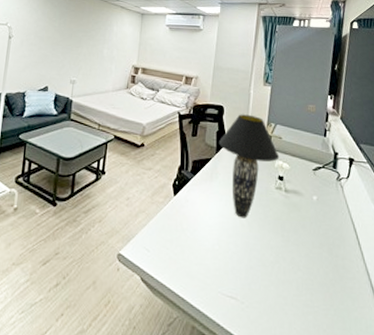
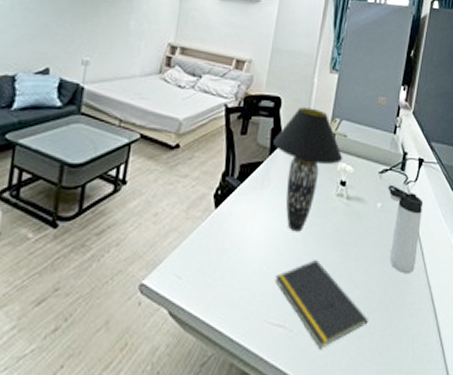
notepad: none [226,243,312,321] -> present [275,260,368,349]
thermos bottle: none [322,180,357,261] -> present [388,184,424,274]

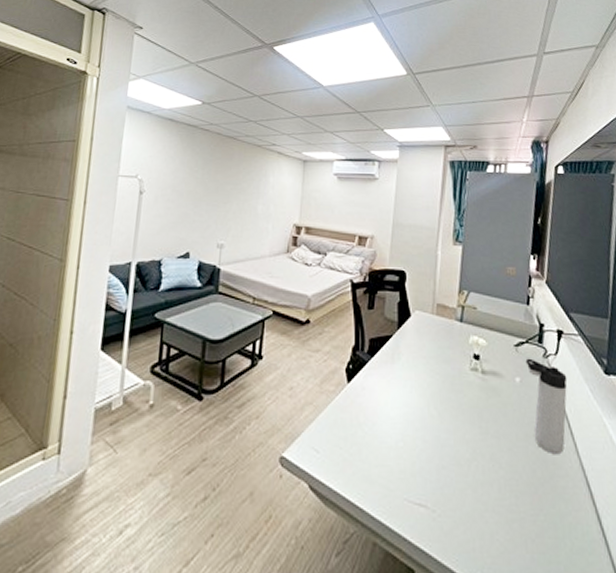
table lamp: present [272,107,343,232] -> none [400,280,475,407]
notepad: present [275,260,368,349] -> none [413,437,517,532]

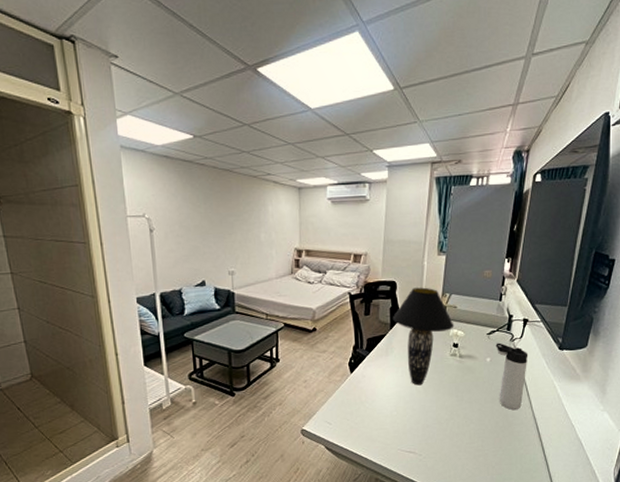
table lamp: none [400,280,475,407] -> present [392,287,454,386]

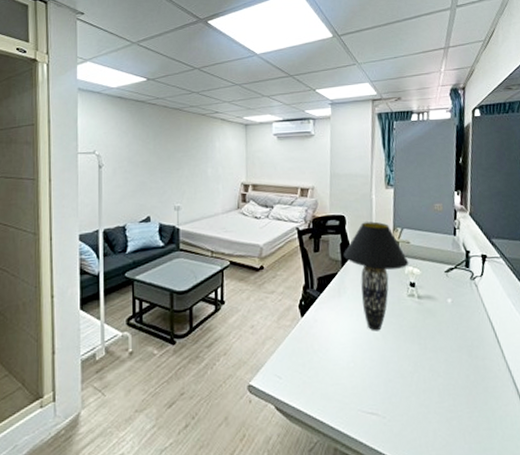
thermos bottle: present [495,342,528,410] -> none [455,281,493,361]

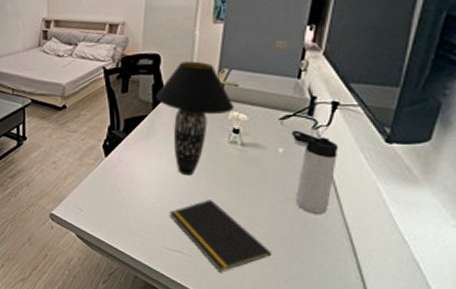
notepad: none [363,354,455,432] -> present [169,200,272,273]
thermos bottle: none [455,281,493,361] -> present [291,130,339,215]

